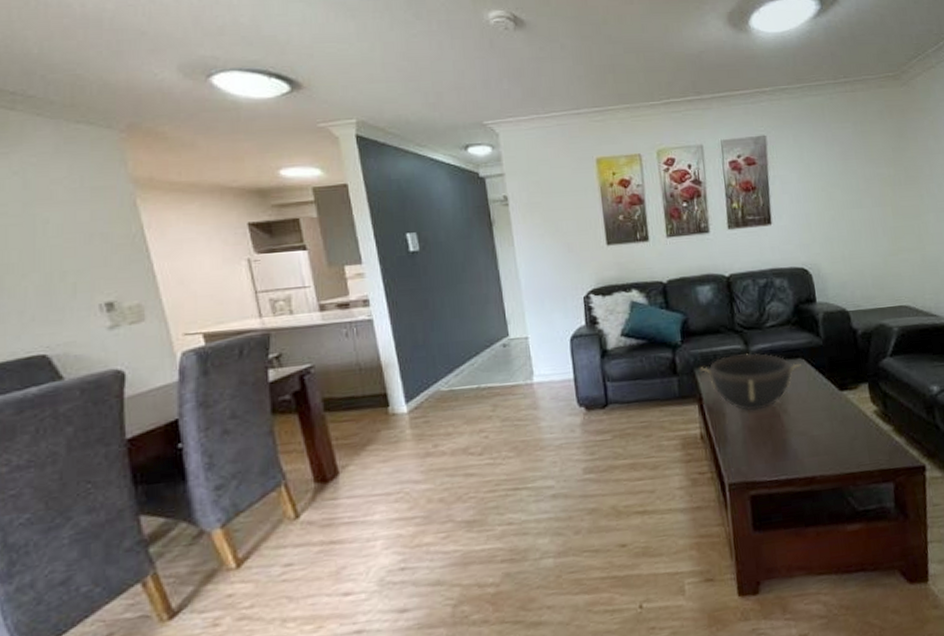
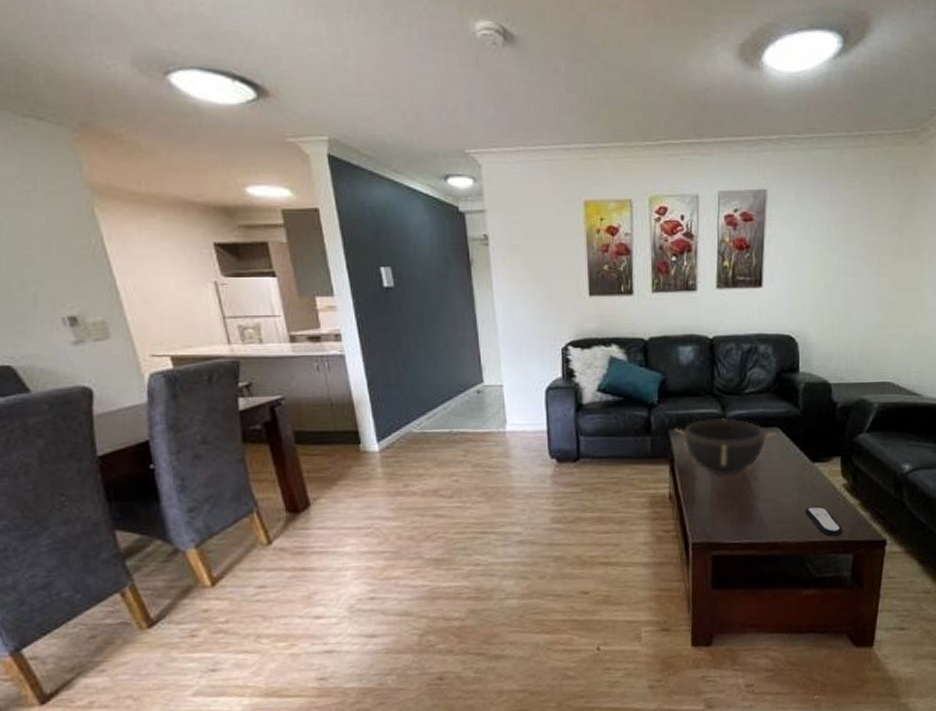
remote control: none [839,436,881,467] -> present [805,506,843,537]

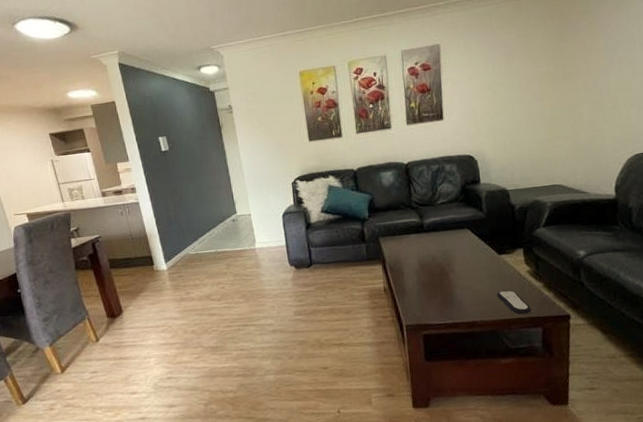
bowl: present [675,418,776,476] -> none [384,225,466,271]

